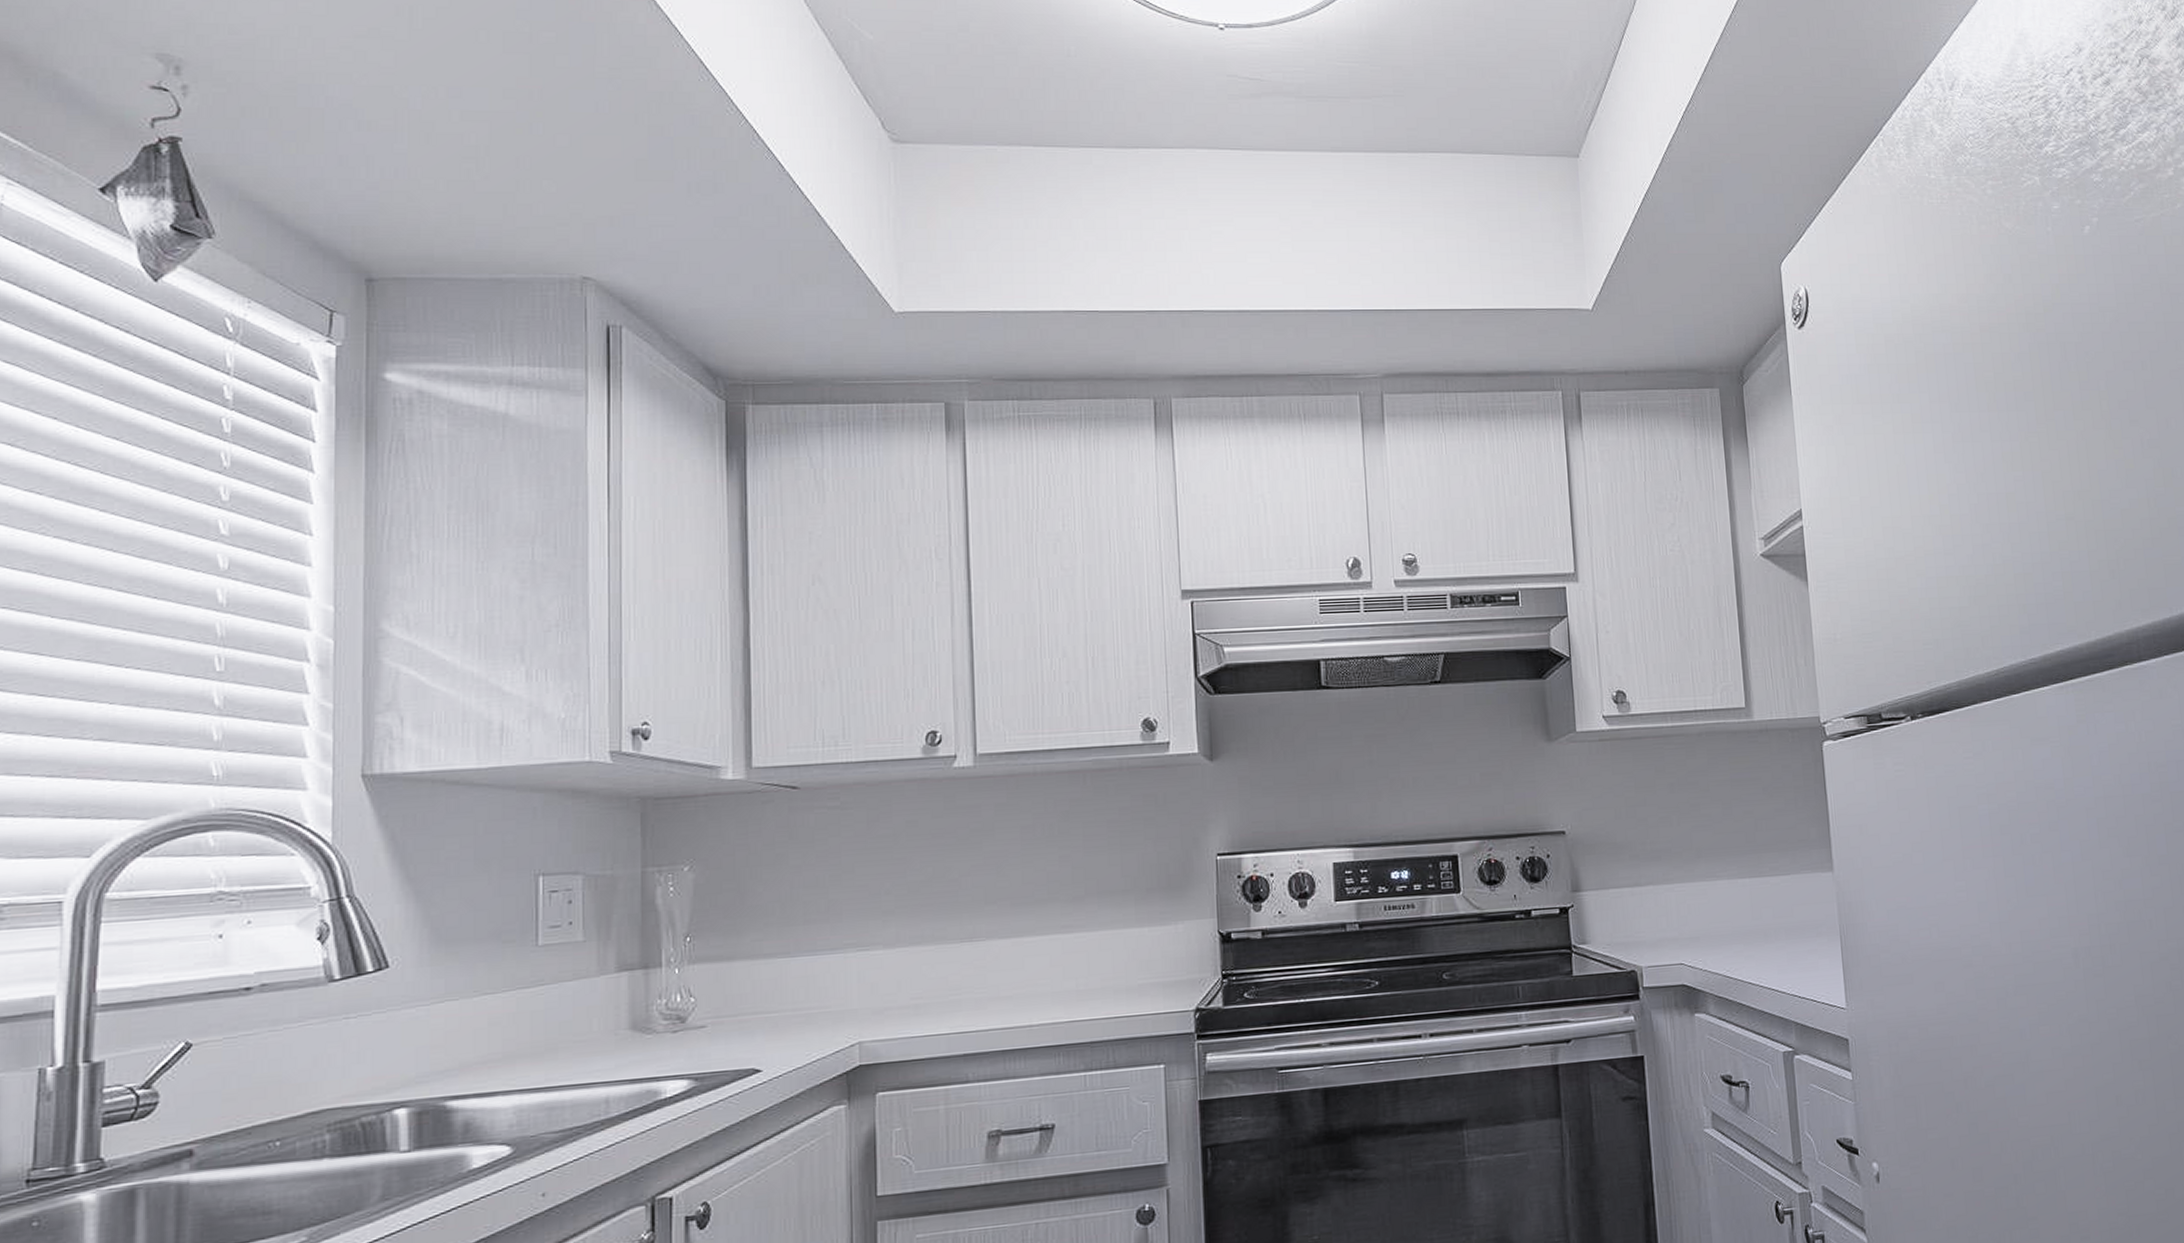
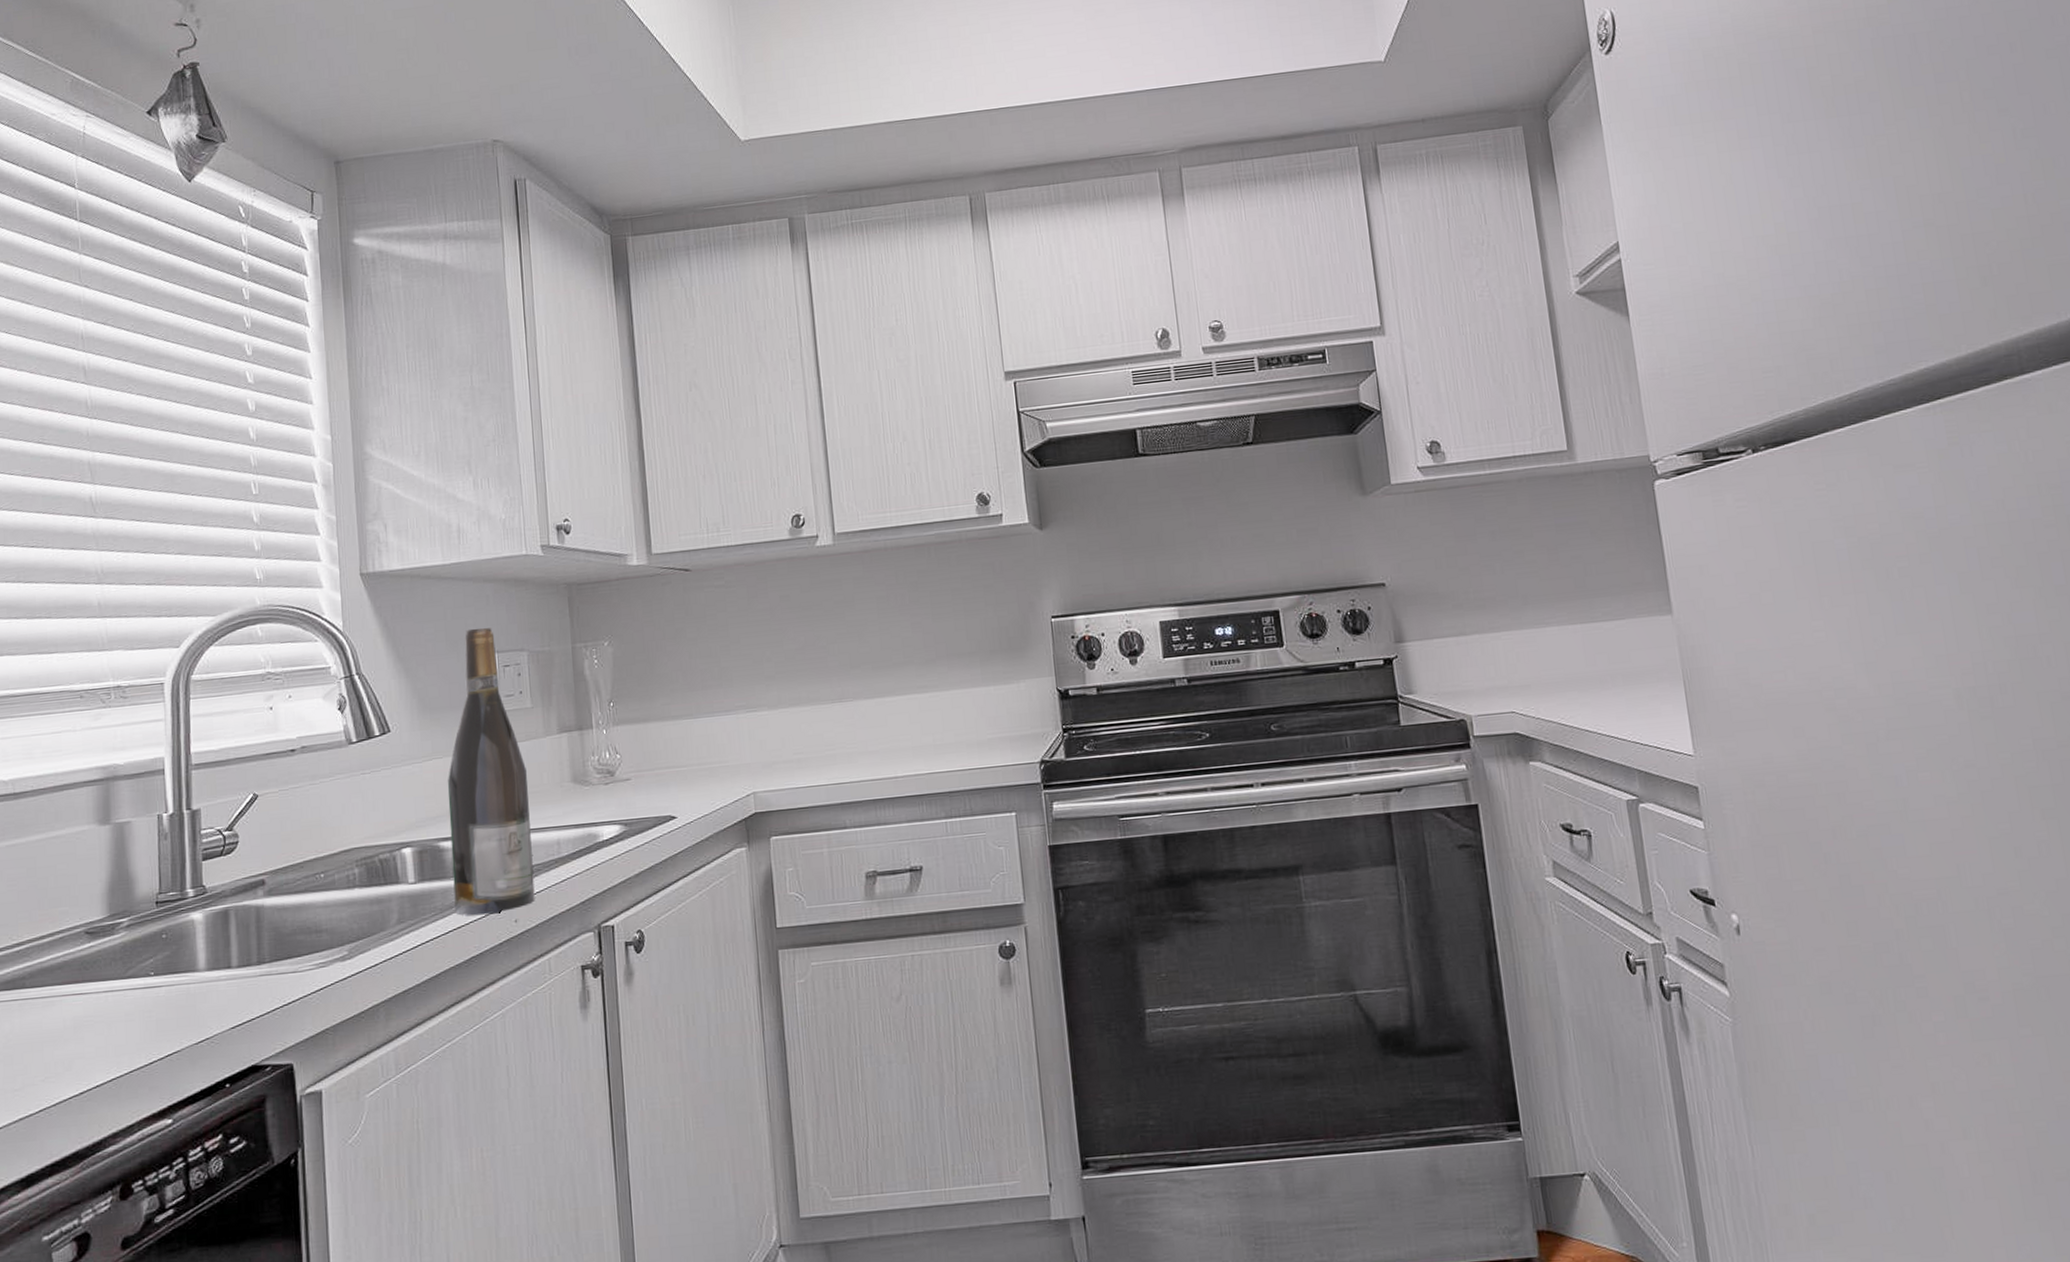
wine bottle: none [462,845,572,1190] -> present [447,628,535,916]

